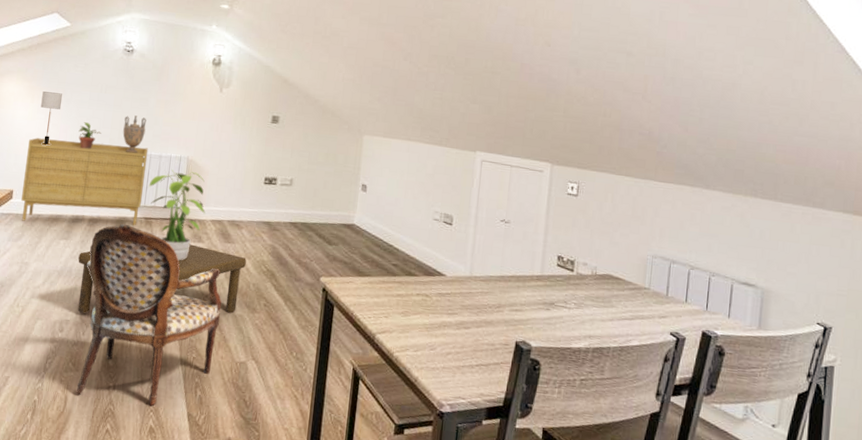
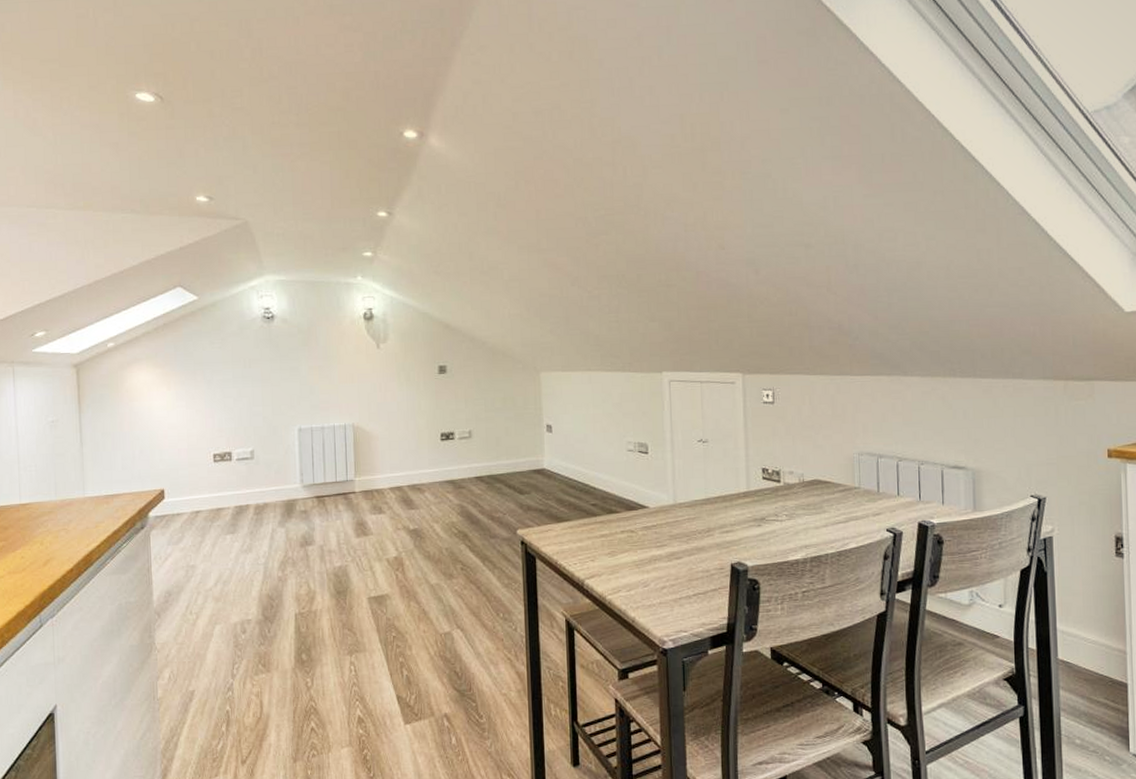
sideboard: present [21,137,149,226] -> none [172,421,311,521]
table lamp: present [41,91,63,146] -> none [179,375,203,435]
armchair: present [76,223,222,406] -> none [260,506,415,696]
coffee table: present [77,244,246,314] -> none [250,517,435,611]
potted plant: present [78,122,101,149] -> none [226,403,253,432]
decorative urn: present [122,115,147,153] -> none [276,387,302,429]
potted plant: present [148,170,205,261] -> none [315,439,382,537]

